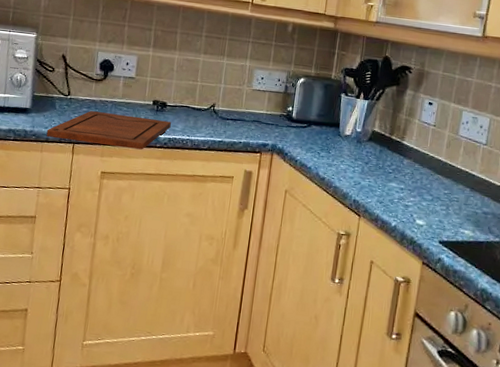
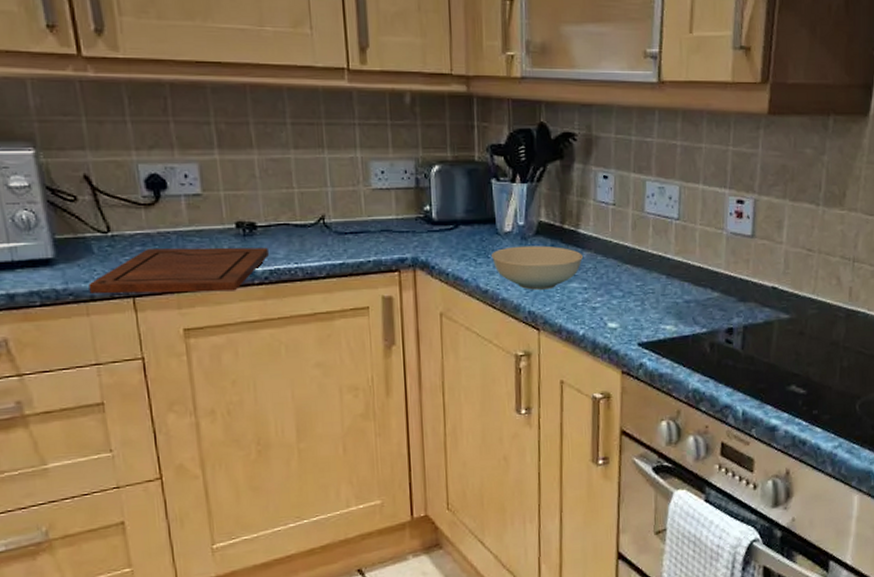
bowl: none [332,147,404,185] -> present [492,245,583,290]

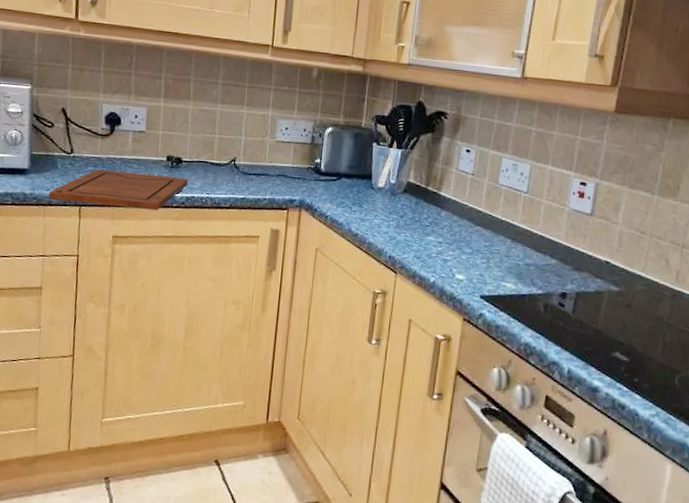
bowl: present [492,245,583,290] -> none [365,200,441,240]

